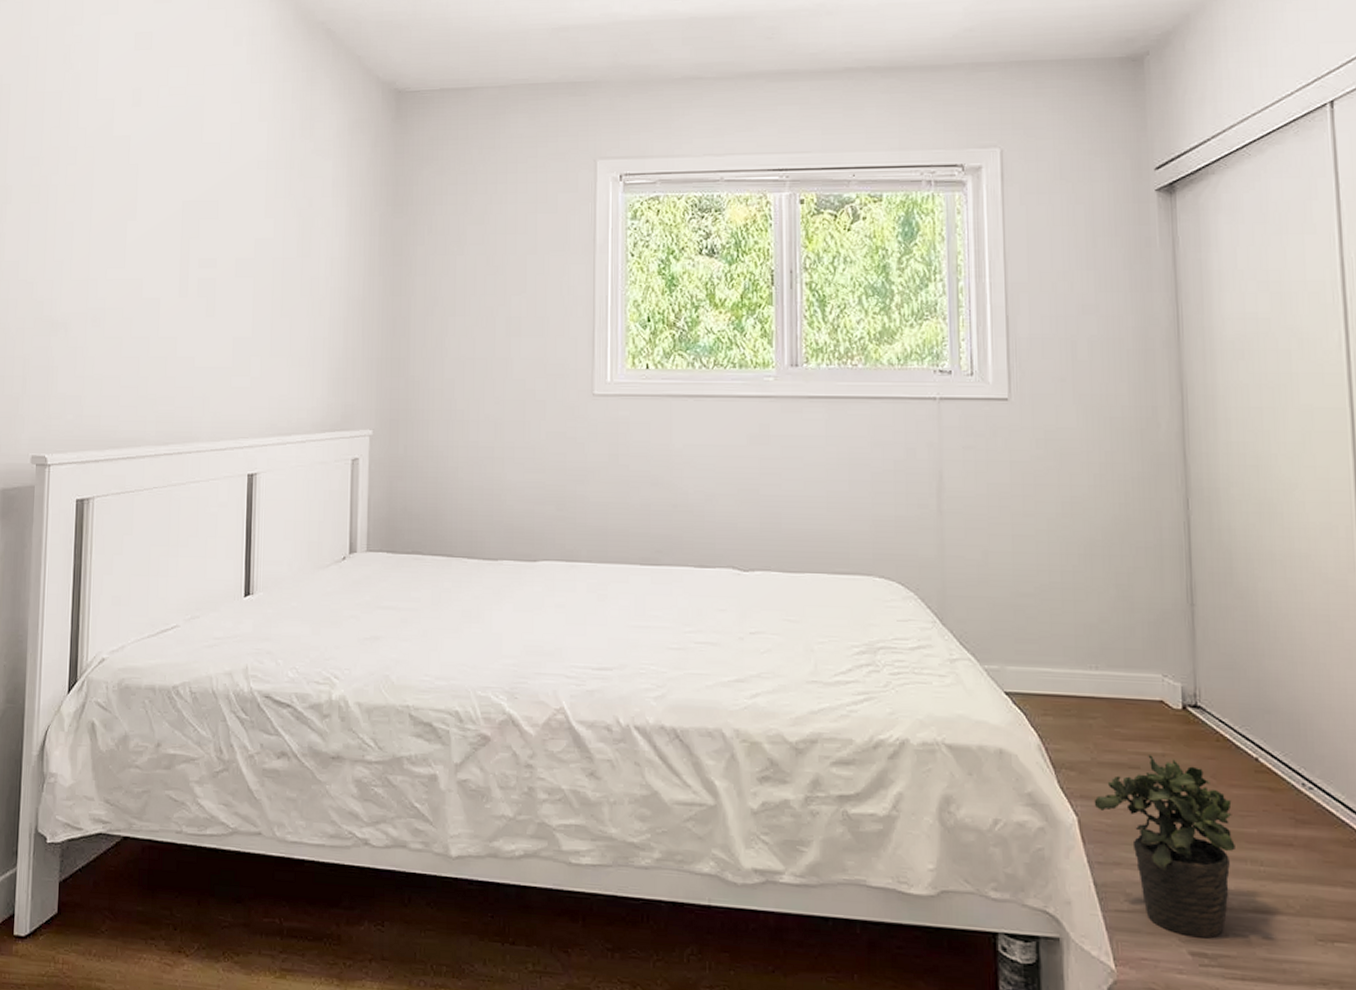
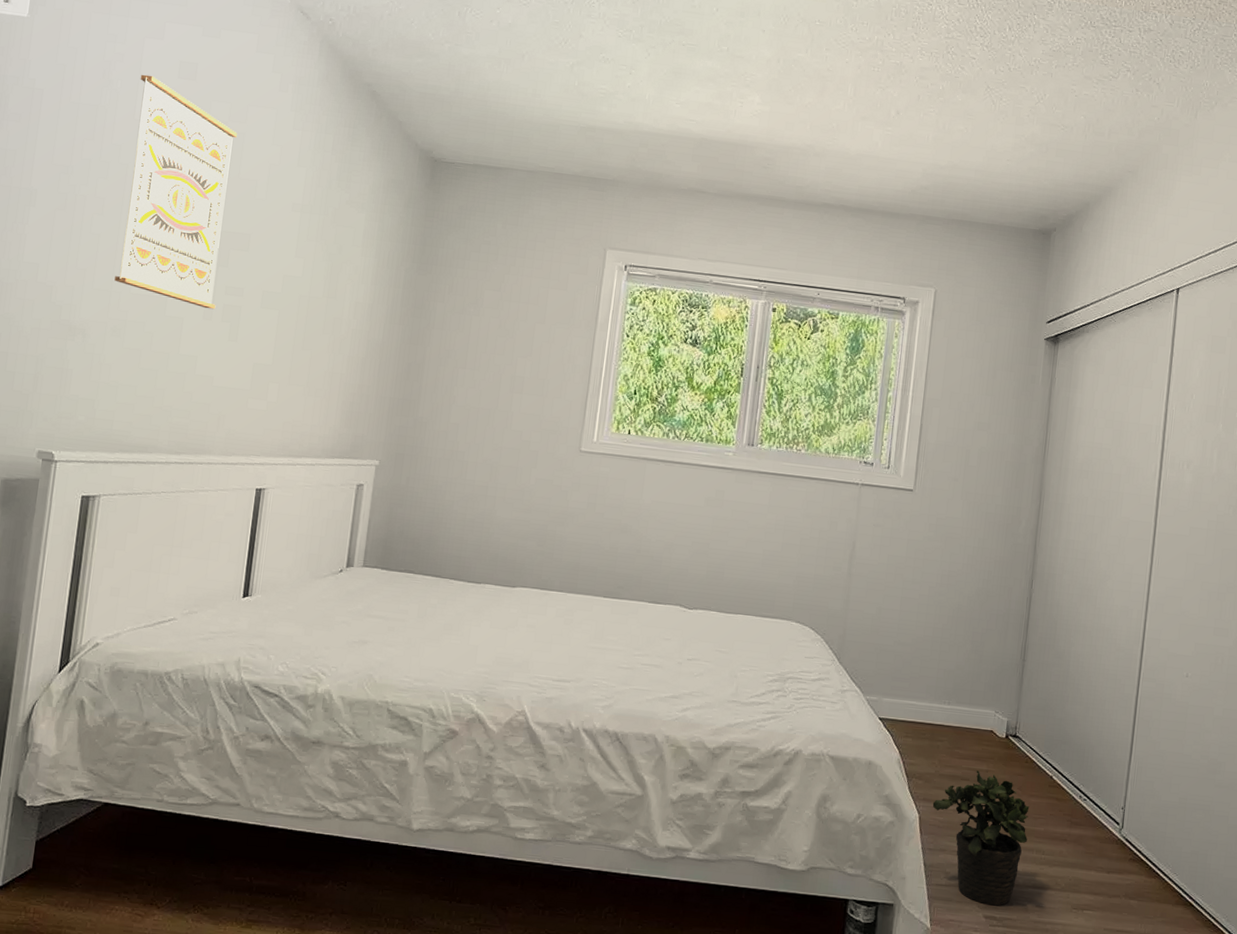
wall art: none [91,52,196,285] -> present [114,74,237,310]

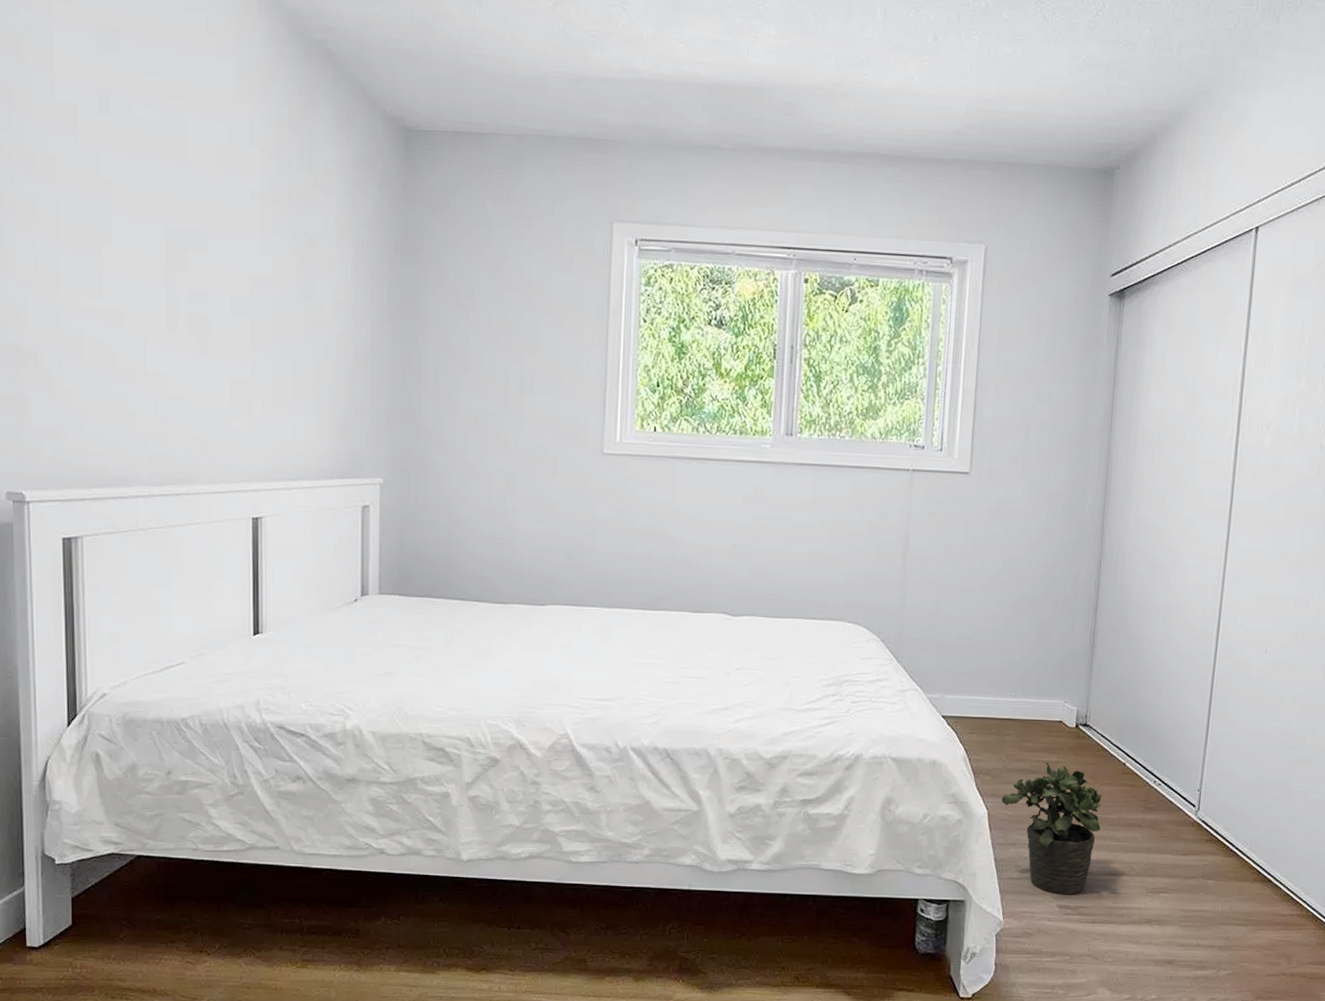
wall art: present [114,74,237,310] -> none [53,46,180,321]

